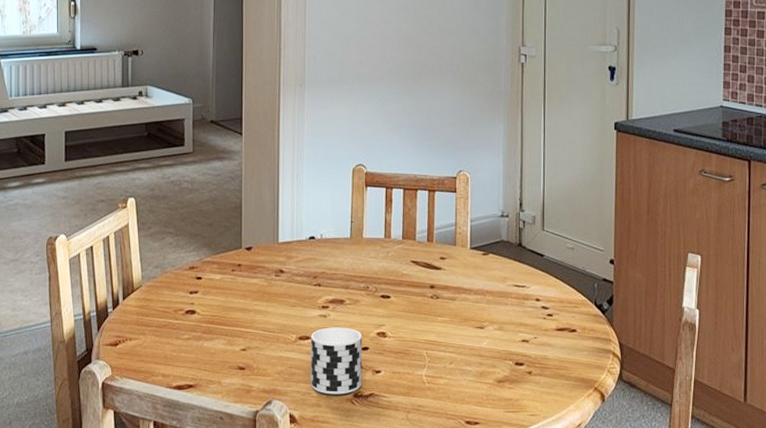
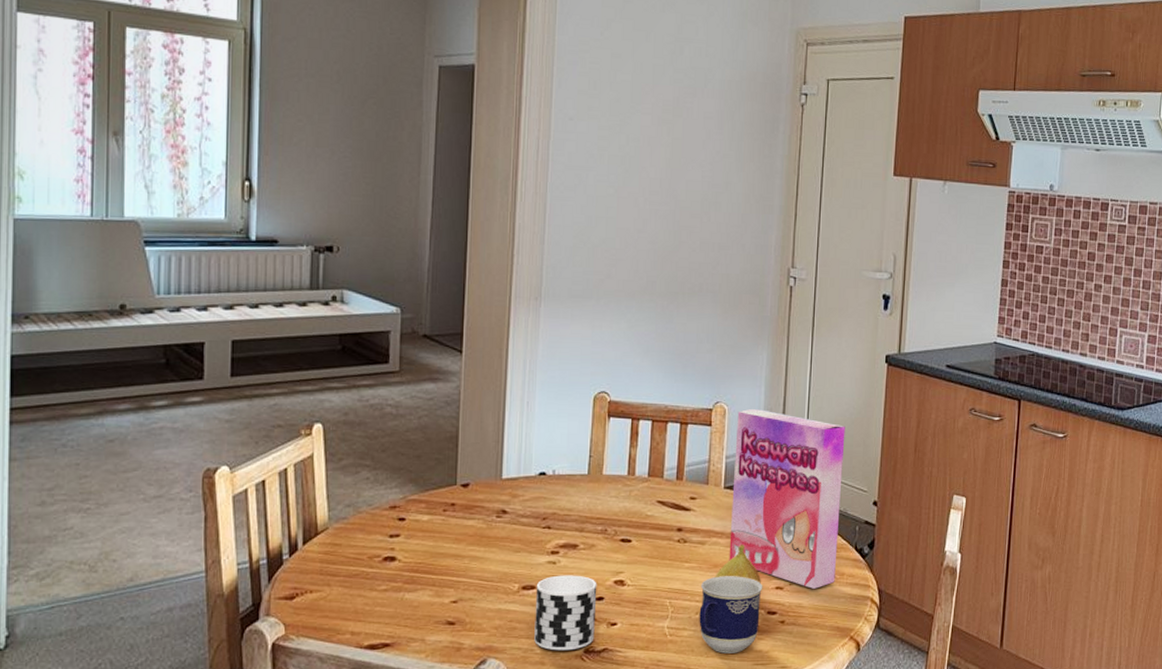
cup: none [453,329,510,401] -> present [699,576,763,654]
fruit: none [465,300,508,337] -> present [714,545,761,584]
cereal box: none [477,176,580,342] -> present [729,409,845,589]

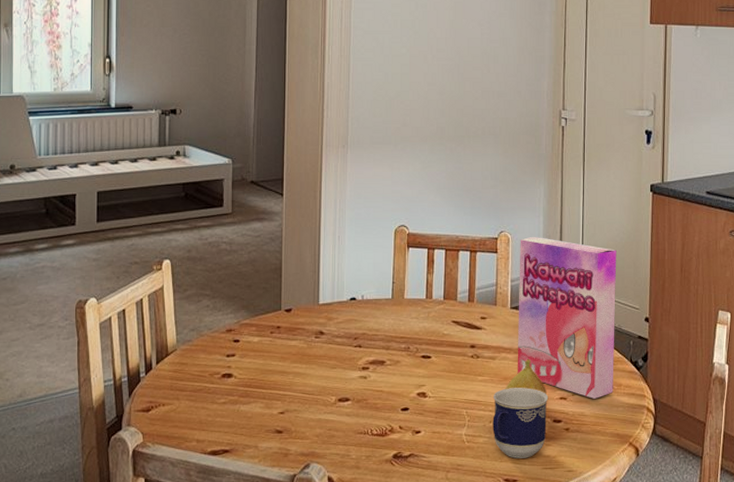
cup: present [534,575,597,651] -> none [350,388,403,456]

